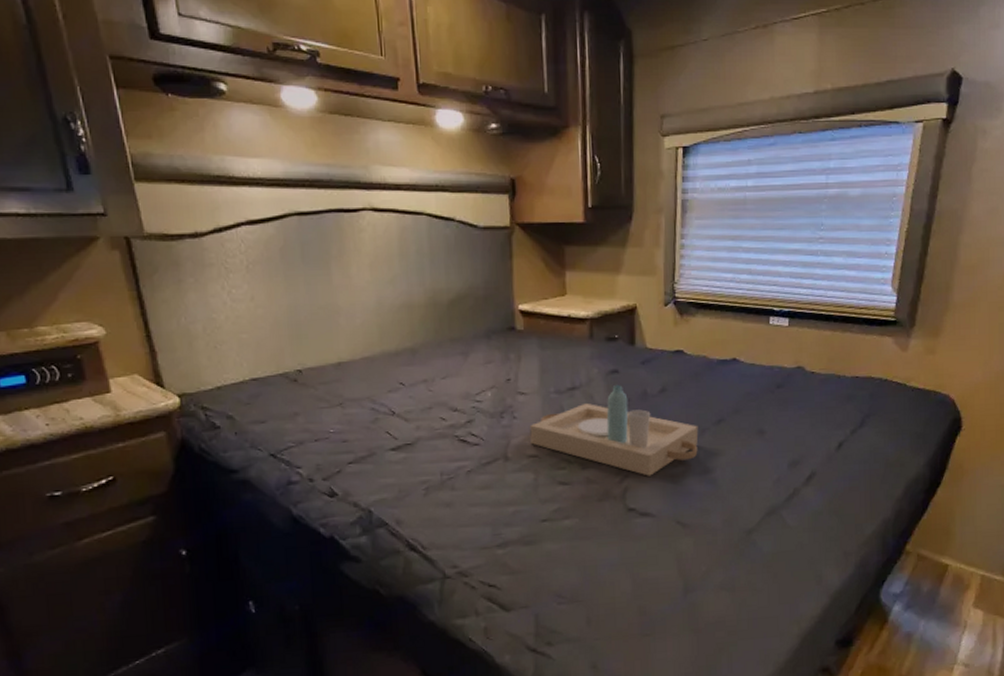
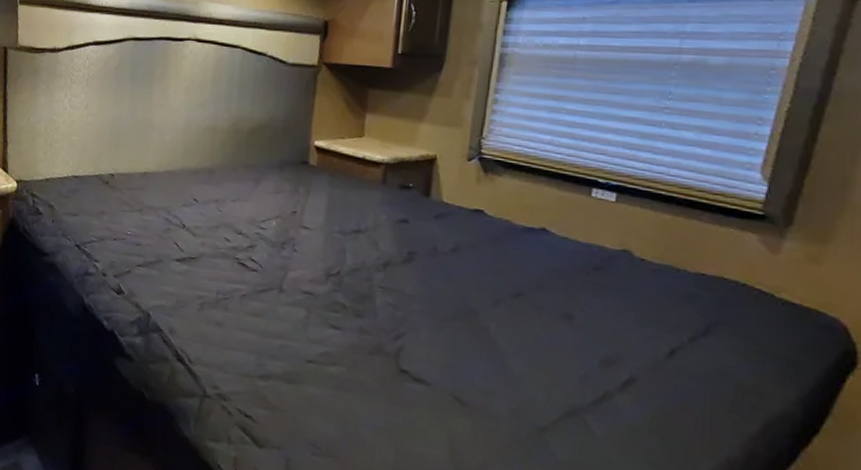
serving tray: present [530,385,699,476] -> none [307,235,492,340]

